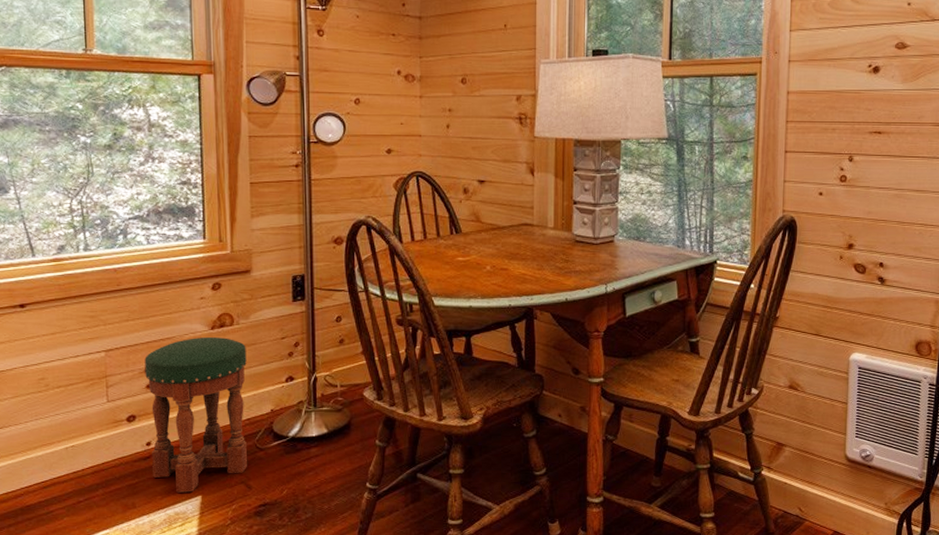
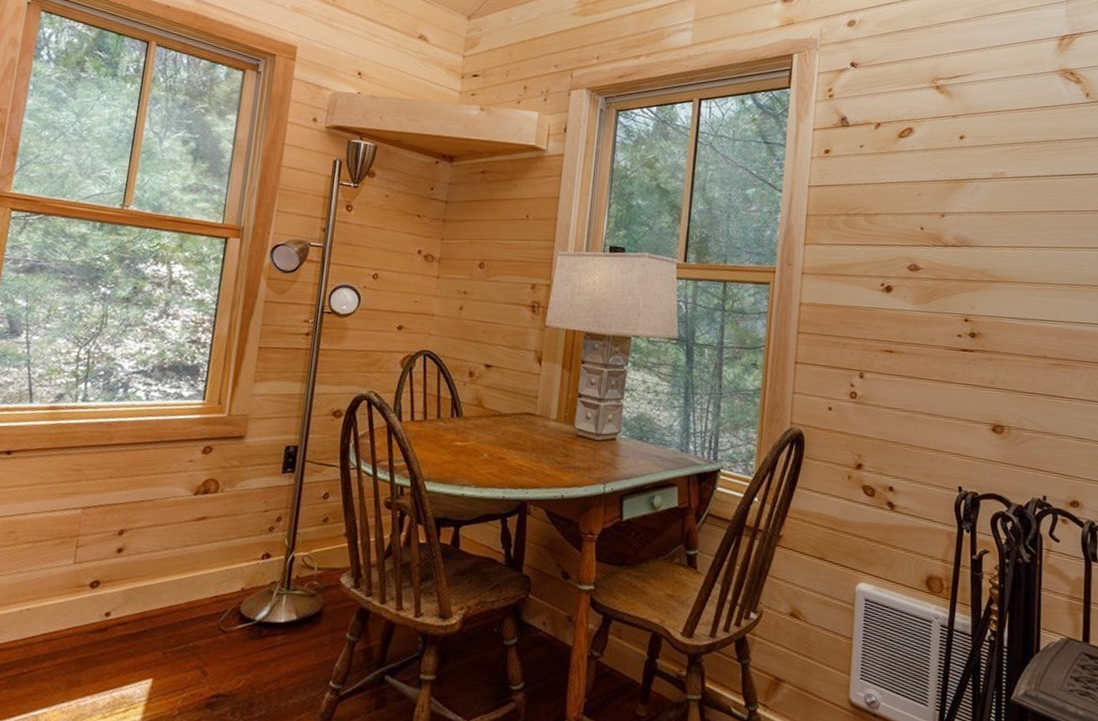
stool: present [144,336,248,493] -> none [105,502,227,674]

